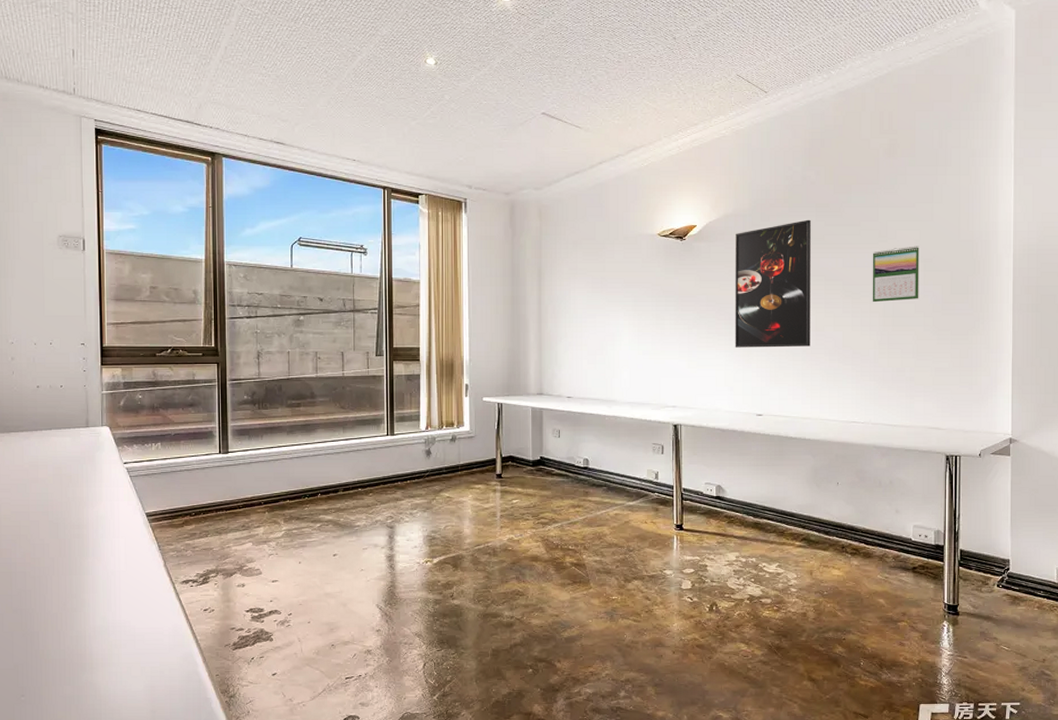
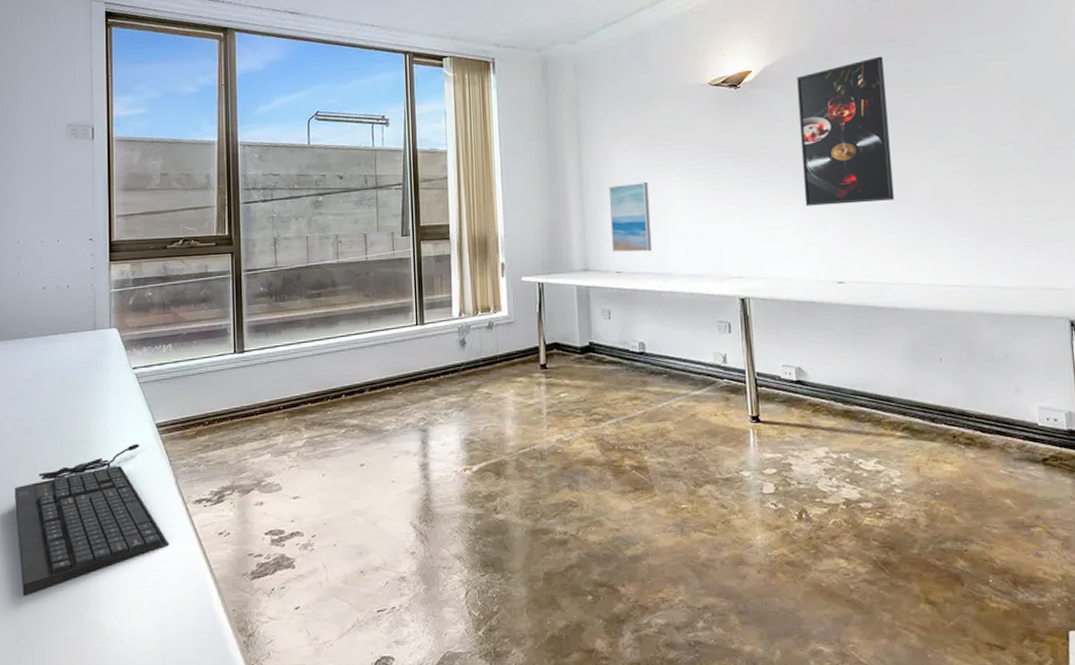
keyboard: none [12,530,159,659] -> present [14,444,170,595]
wall art: none [564,318,600,381] -> present [608,181,652,252]
calendar: present [872,246,919,303] -> none [958,77,1019,146]

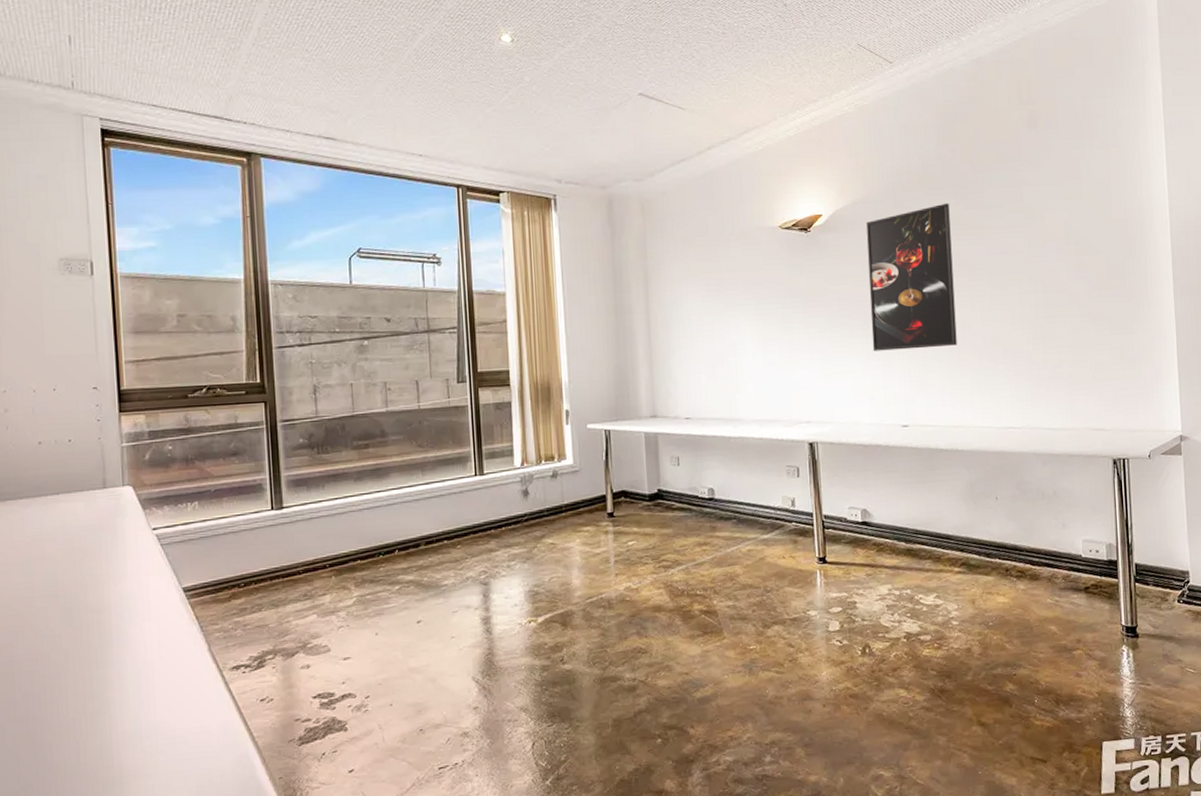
keyboard: present [14,444,170,595] -> none [14,610,204,779]
wall art: present [608,181,652,252] -> none [677,326,722,398]

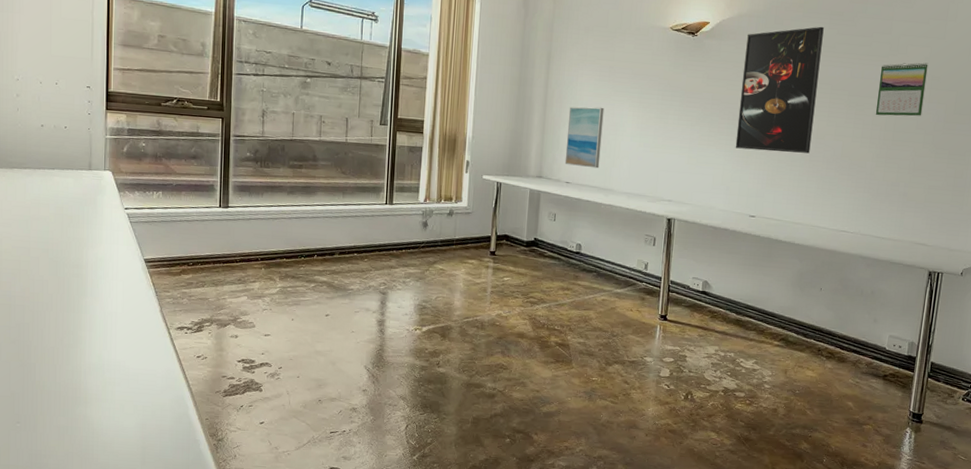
wall art: none [677,326,722,398] -> present [564,106,604,169]
calendar: none [1018,227,1073,293] -> present [875,62,929,117]

